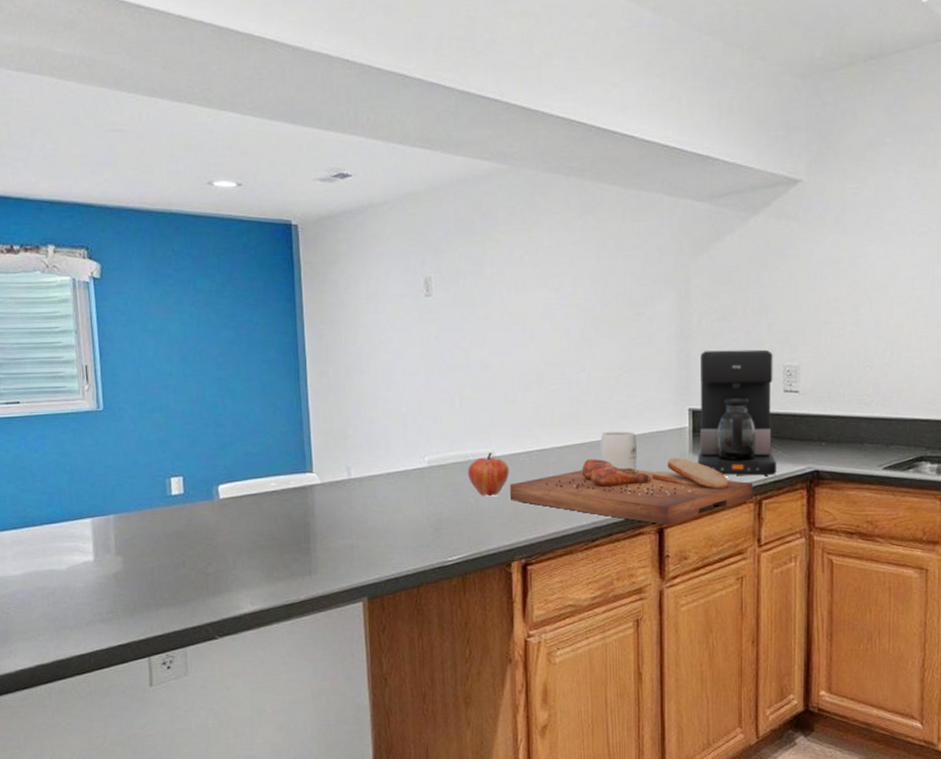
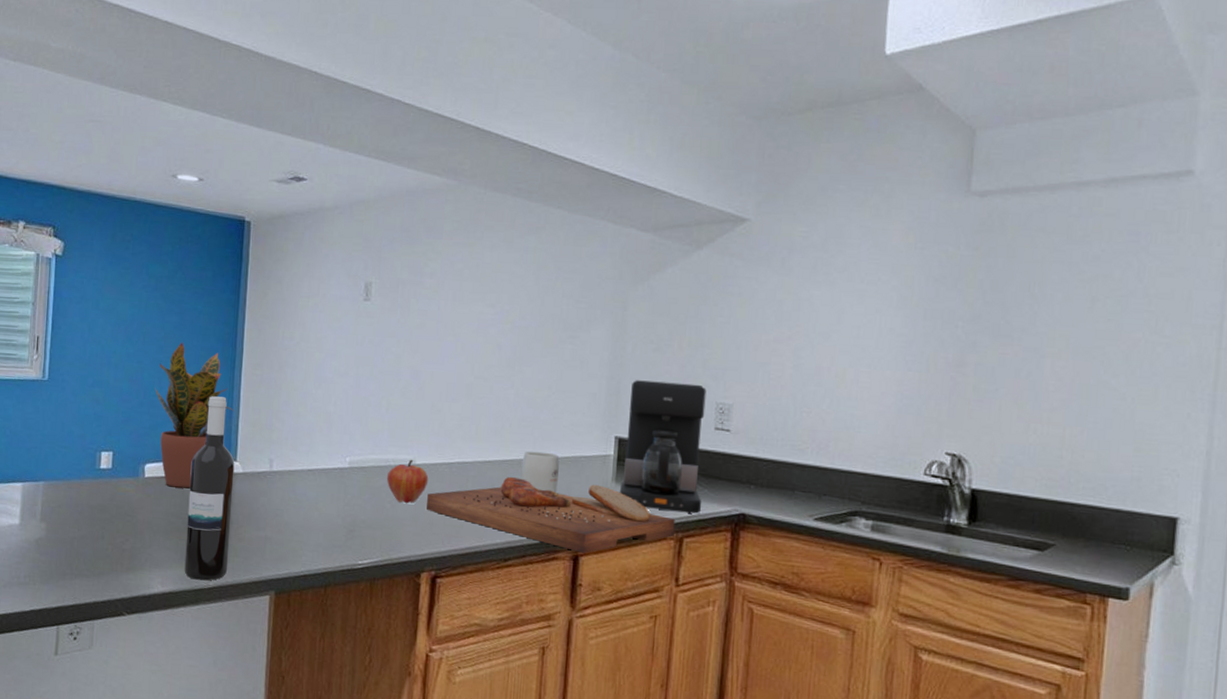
potted plant: none [218,356,305,506] -> present [154,341,235,489]
wine bottle: none [266,409,317,595] -> present [184,396,235,581]

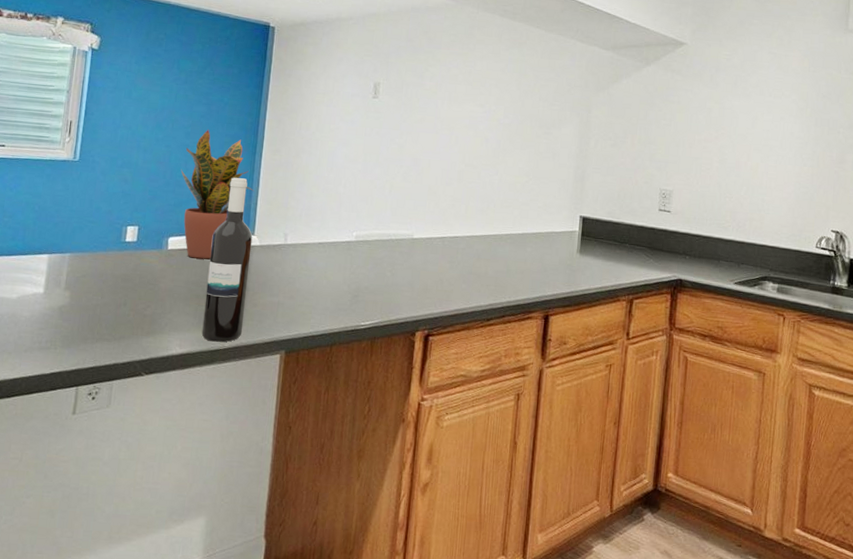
fruit: present [386,459,429,504] -> none [388,234,425,273]
cutting board: present [425,476,675,553] -> none [421,248,627,313]
mug: present [520,451,559,493] -> none [502,227,535,263]
coffee maker: present [619,380,707,514] -> none [582,169,653,279]

